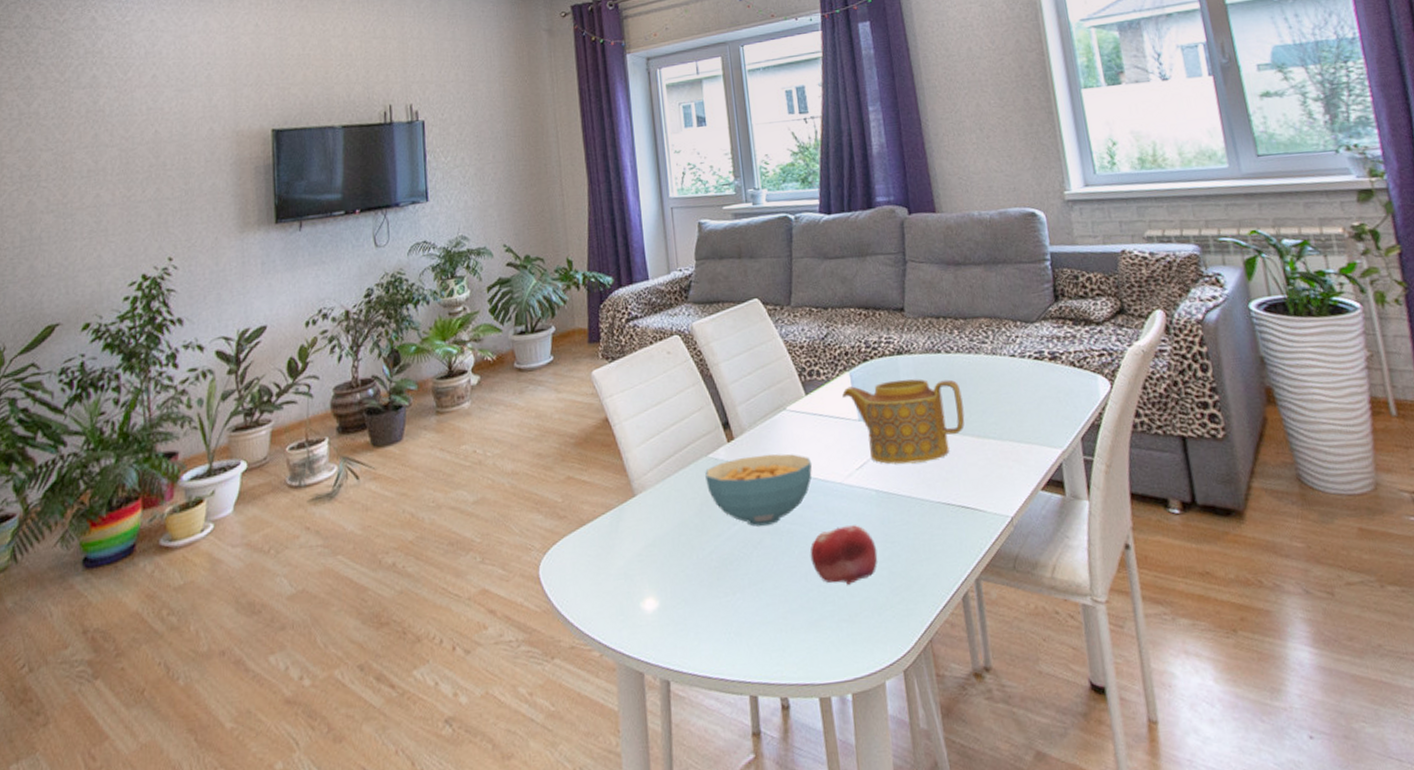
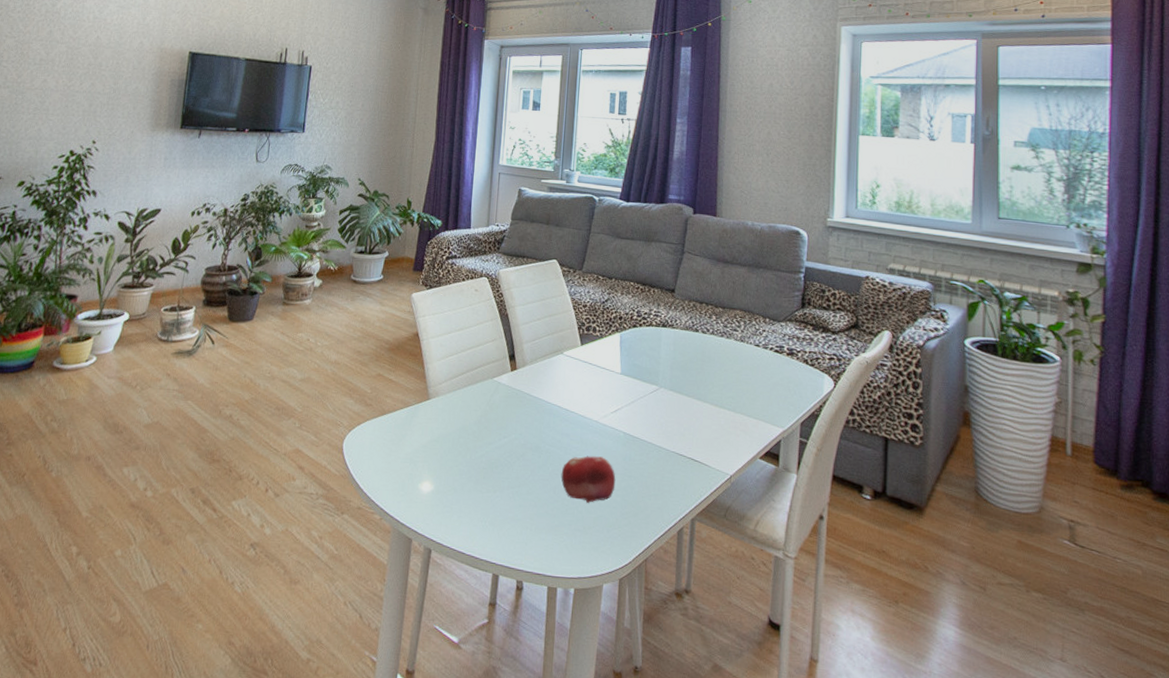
cereal bowl: present [705,454,813,527] -> none [488,385,576,443]
teapot: present [842,379,965,465] -> none [611,345,709,418]

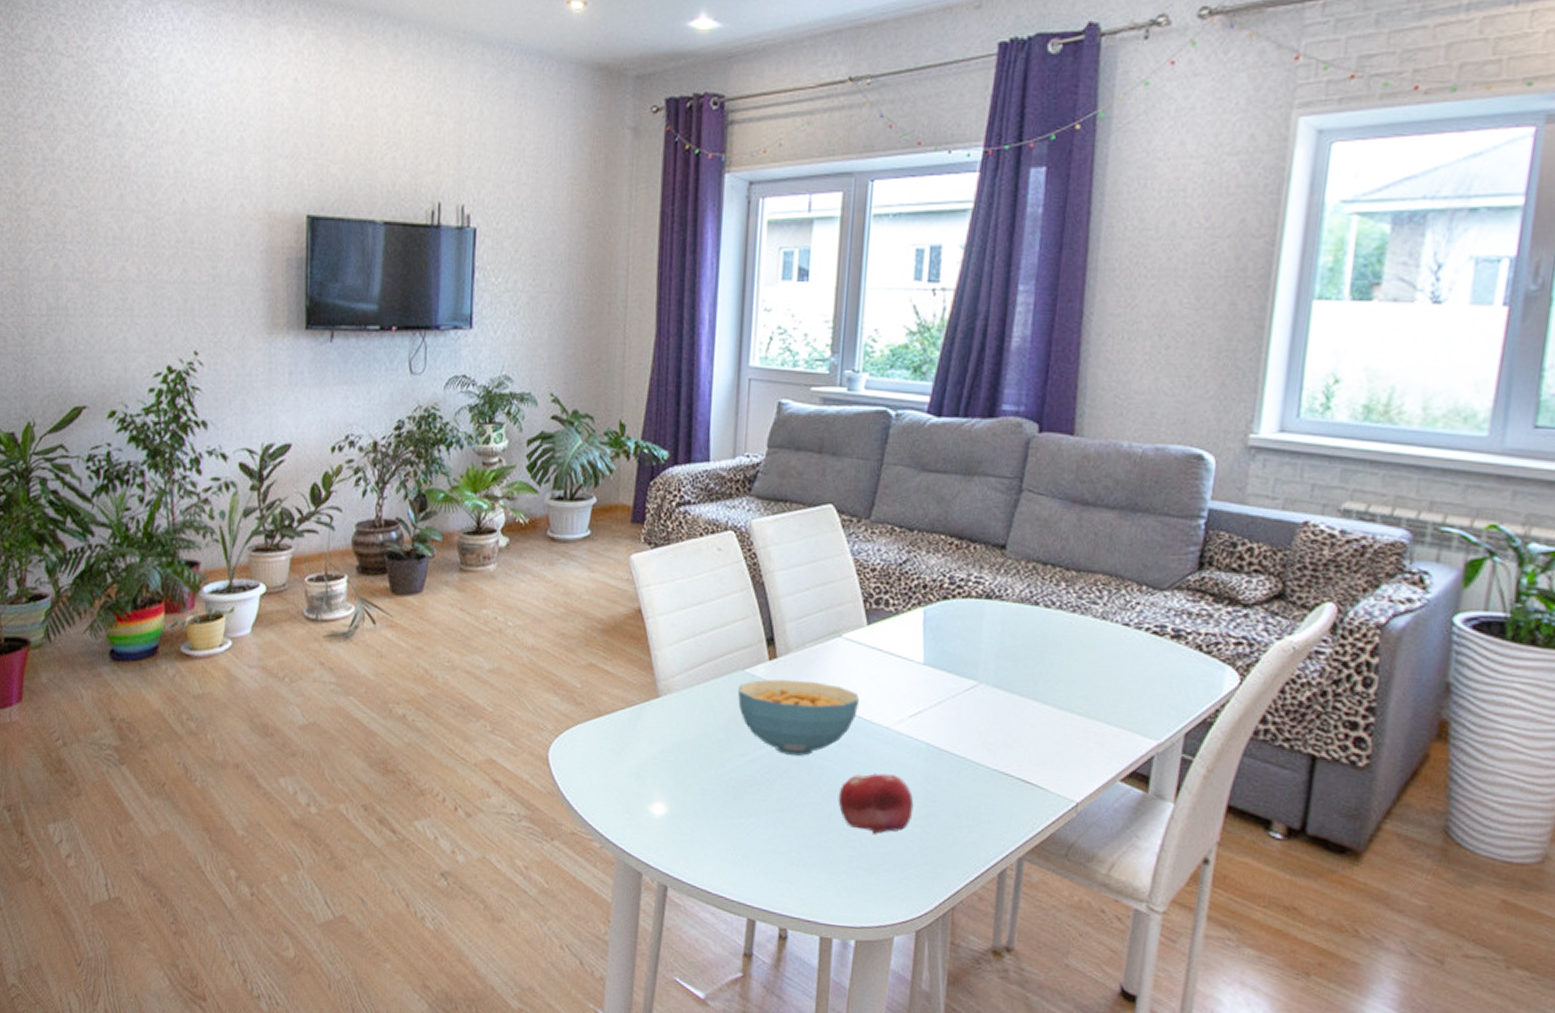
cereal bowl: none [488,385,576,443] -> present [738,679,860,756]

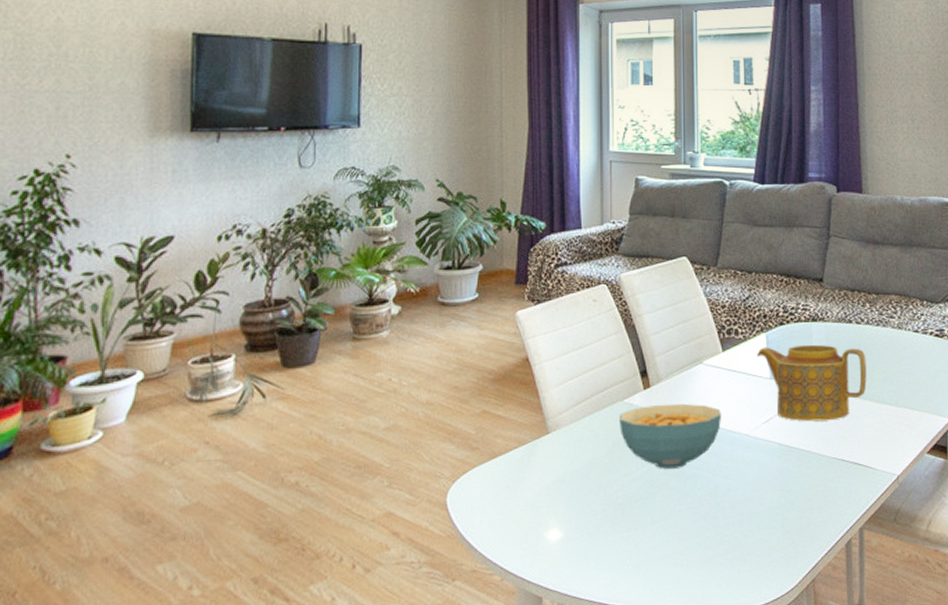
fruit: present [838,773,914,834] -> none [711,473,774,527]
teapot: none [910,624,1053,725] -> present [757,344,867,422]

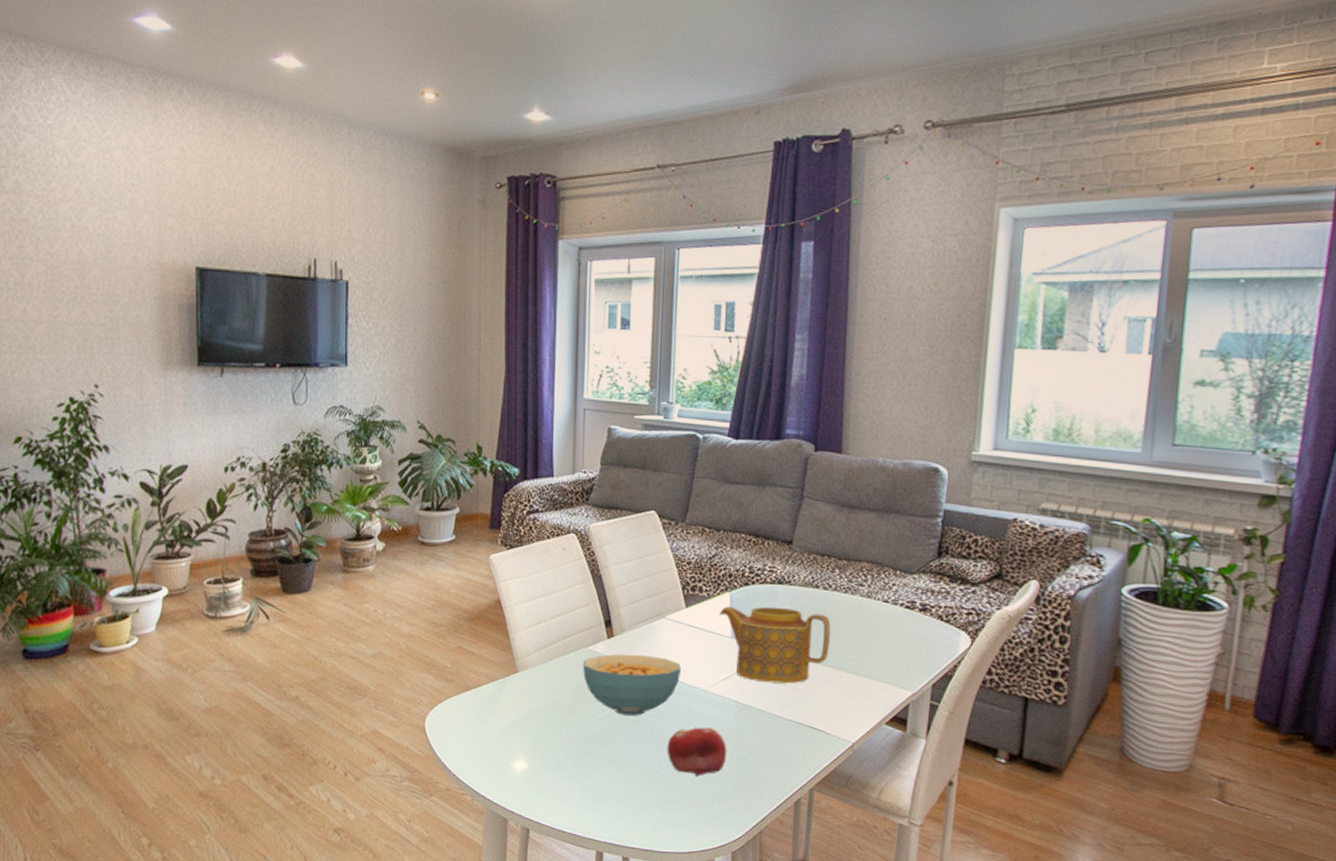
fruit: none [711,473,774,527] -> present [667,727,727,776]

